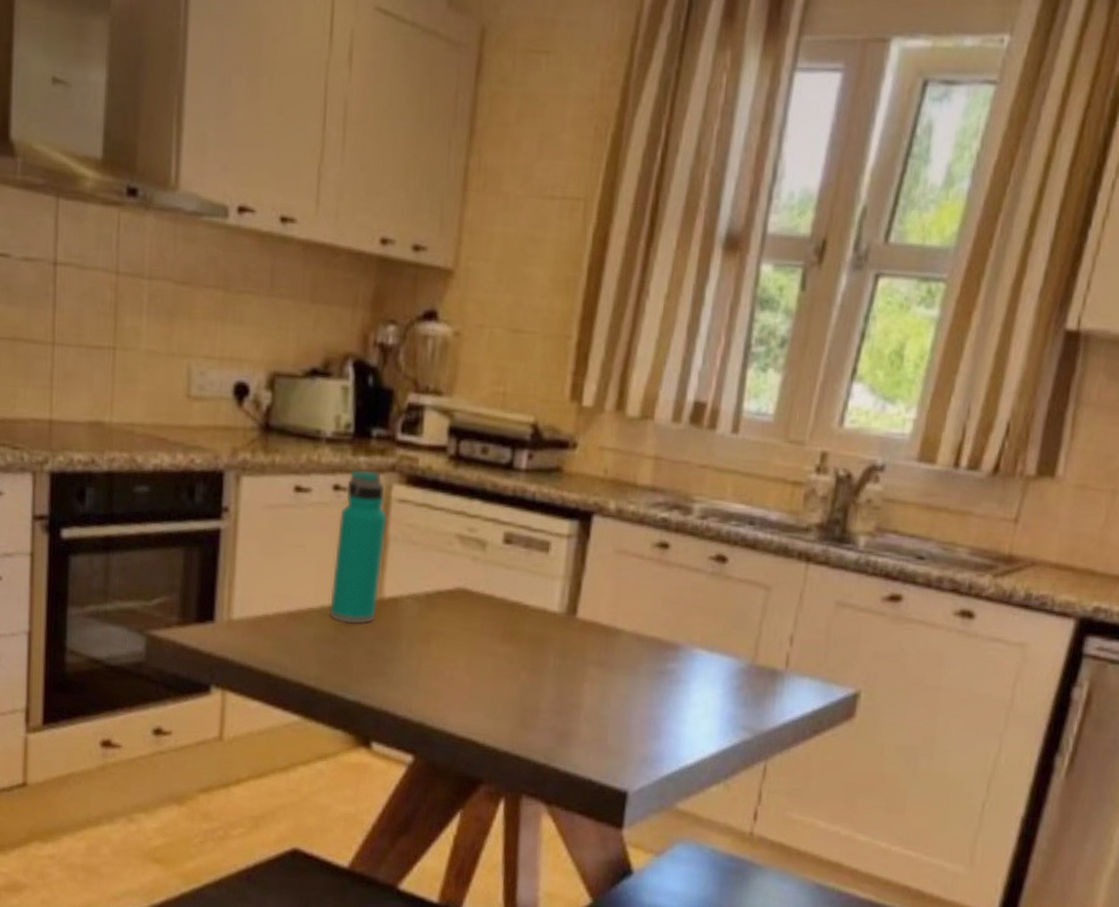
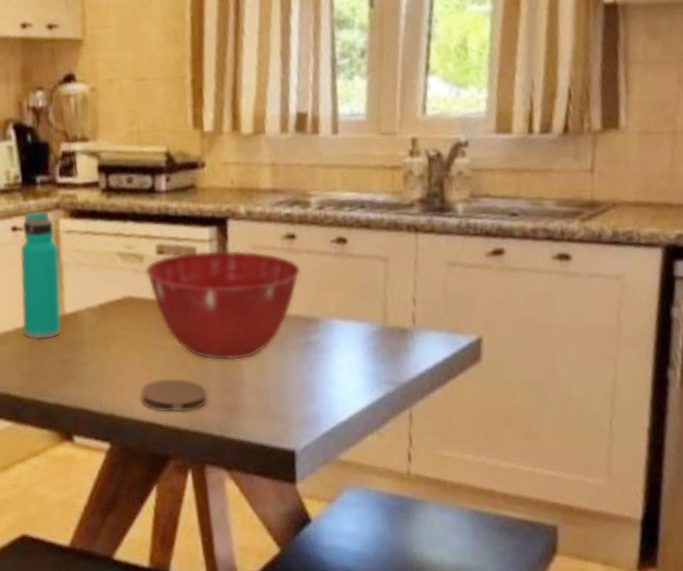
coaster: none [457,689,538,732] -> present [140,378,208,412]
mixing bowl: none [485,545,669,680] -> present [144,249,301,361]

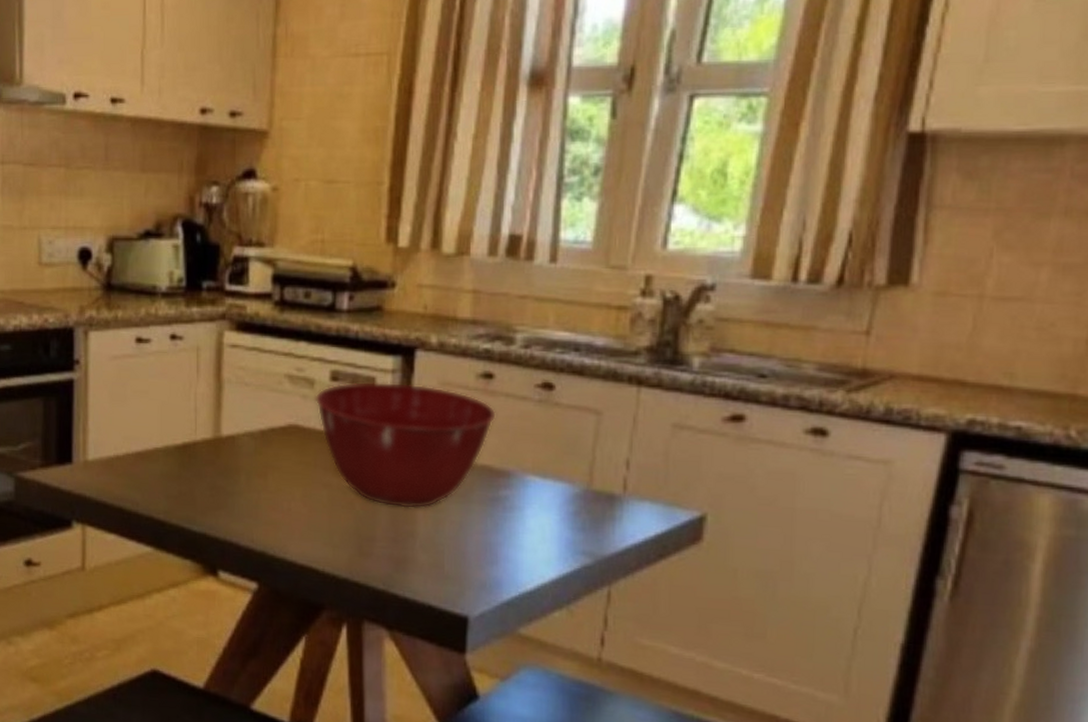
water bottle: present [20,210,62,340] -> none [173,319,221,462]
coaster: present [140,378,208,412] -> none [296,519,374,559]

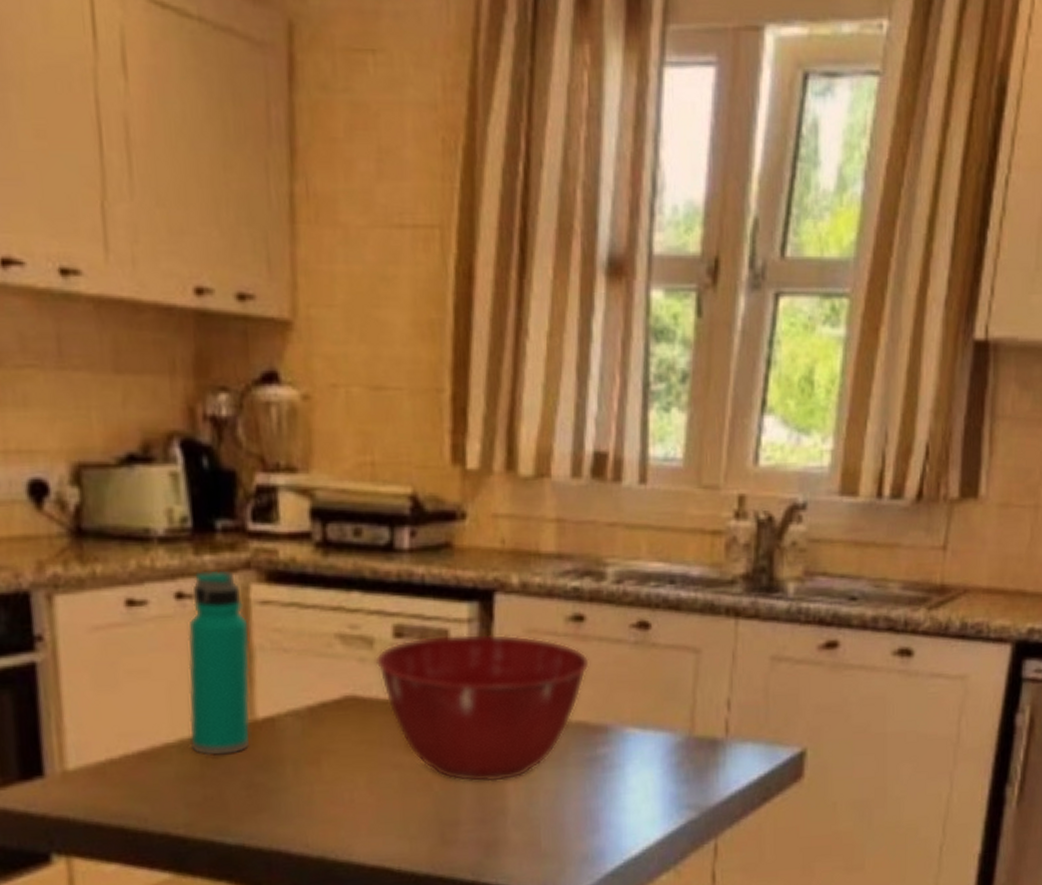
water bottle: none [173,319,221,462] -> present [188,569,250,756]

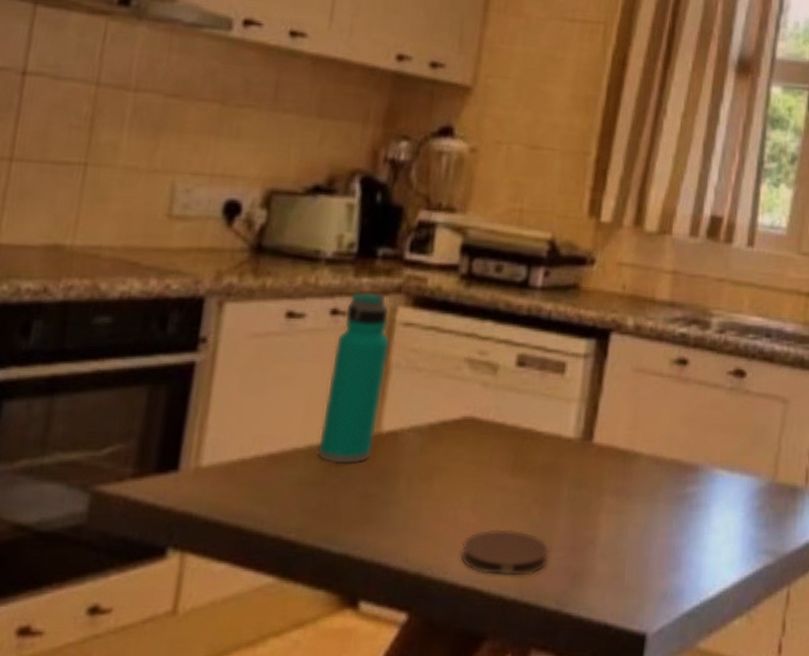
coaster: none [363,806,458,853] -> present [460,529,550,576]
mixing bowl: present [375,633,590,783] -> none [496,367,688,511]

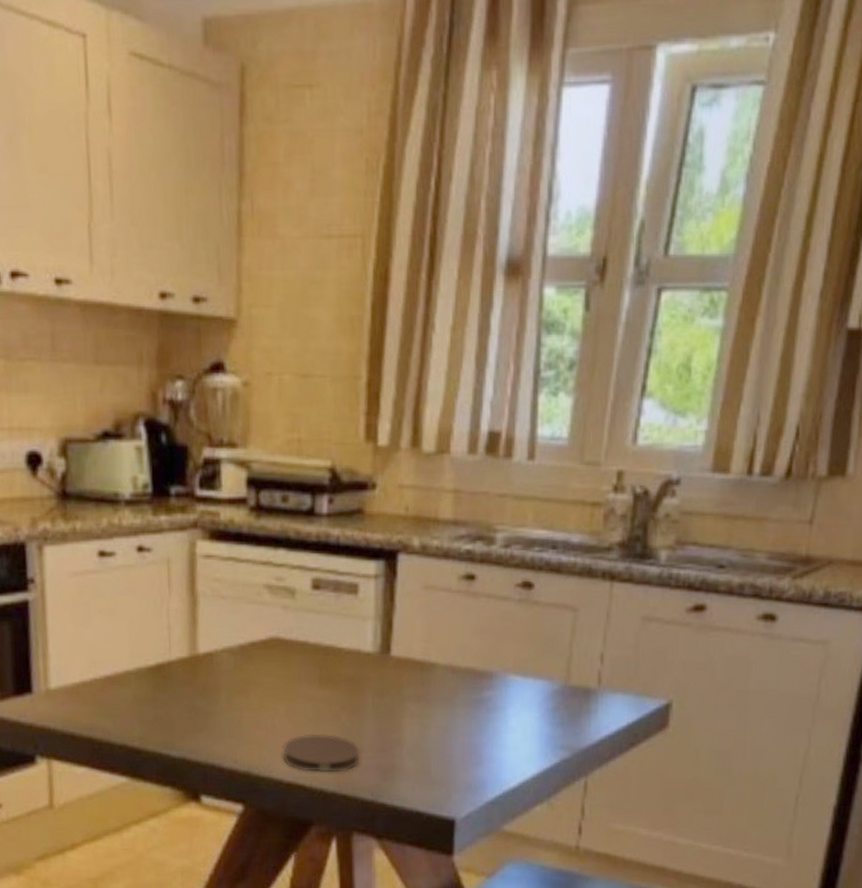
water bottle: present [318,291,390,464] -> none [145,528,195,682]

